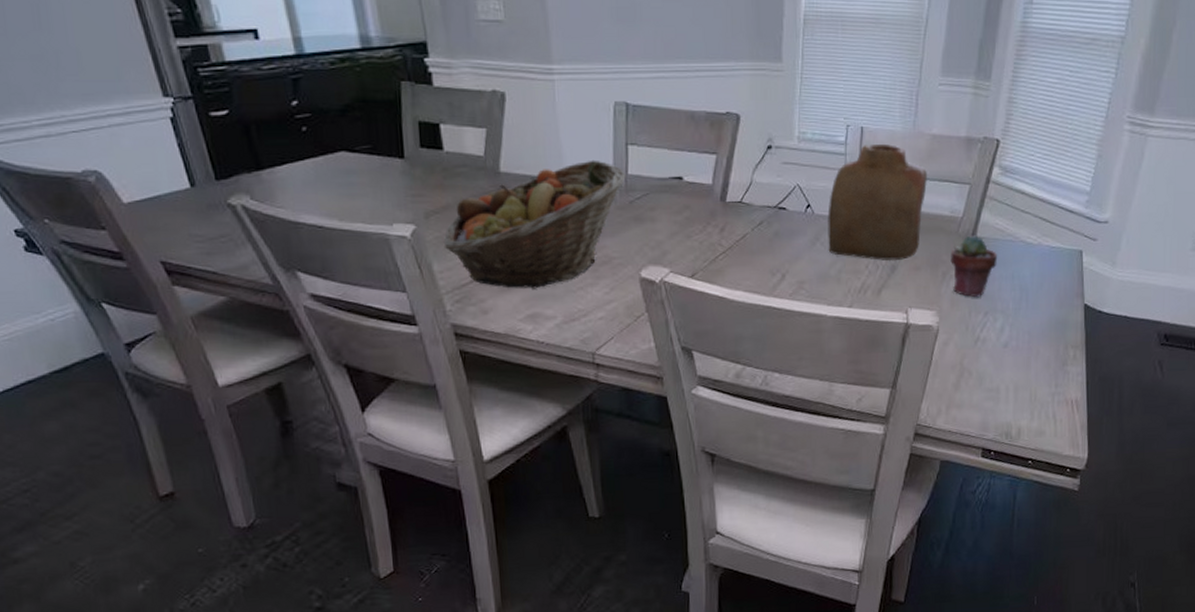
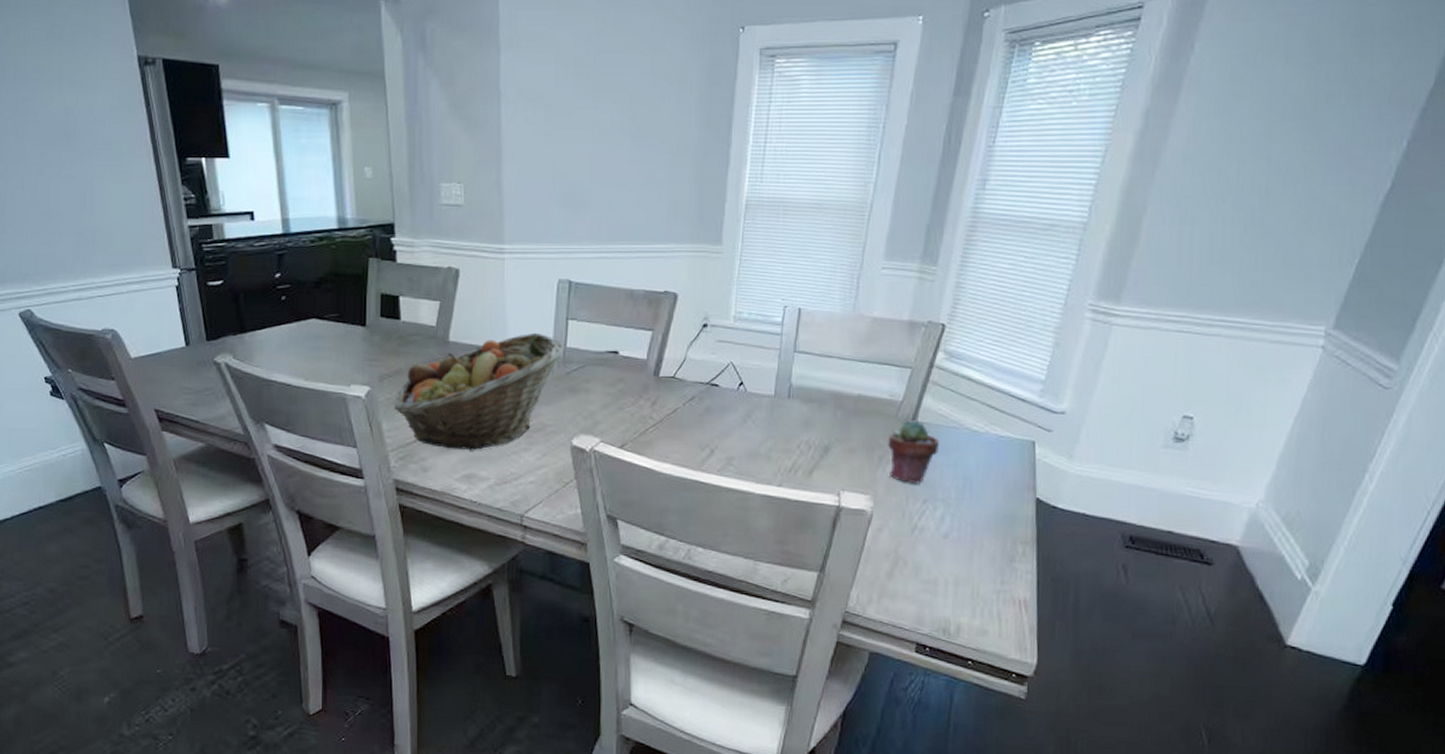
vase: present [827,143,927,261] -> none [759,324,866,442]

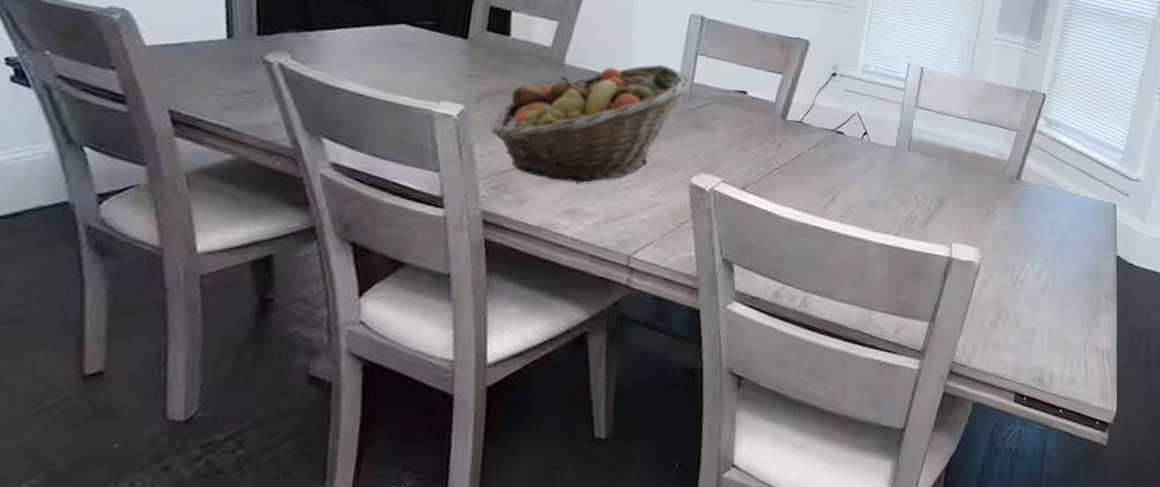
potted succulent: present [888,420,940,485] -> none [995,179,1040,239]

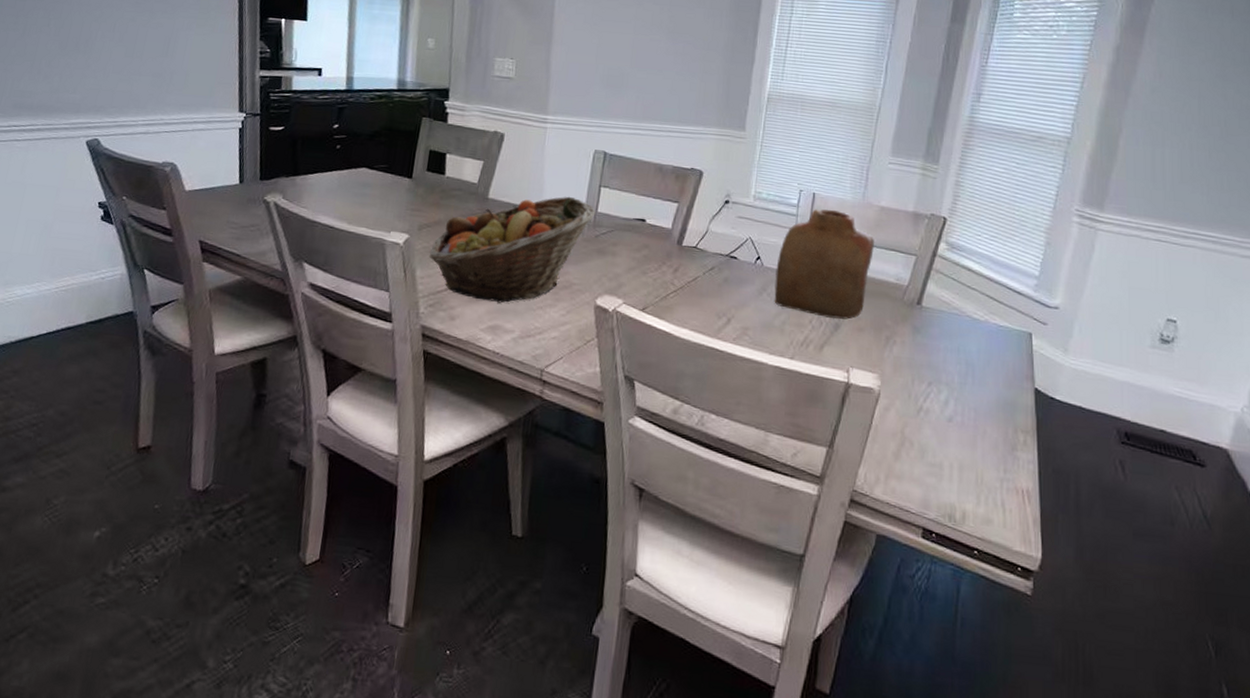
vase: none [880,82,979,195] -> present [774,208,874,320]

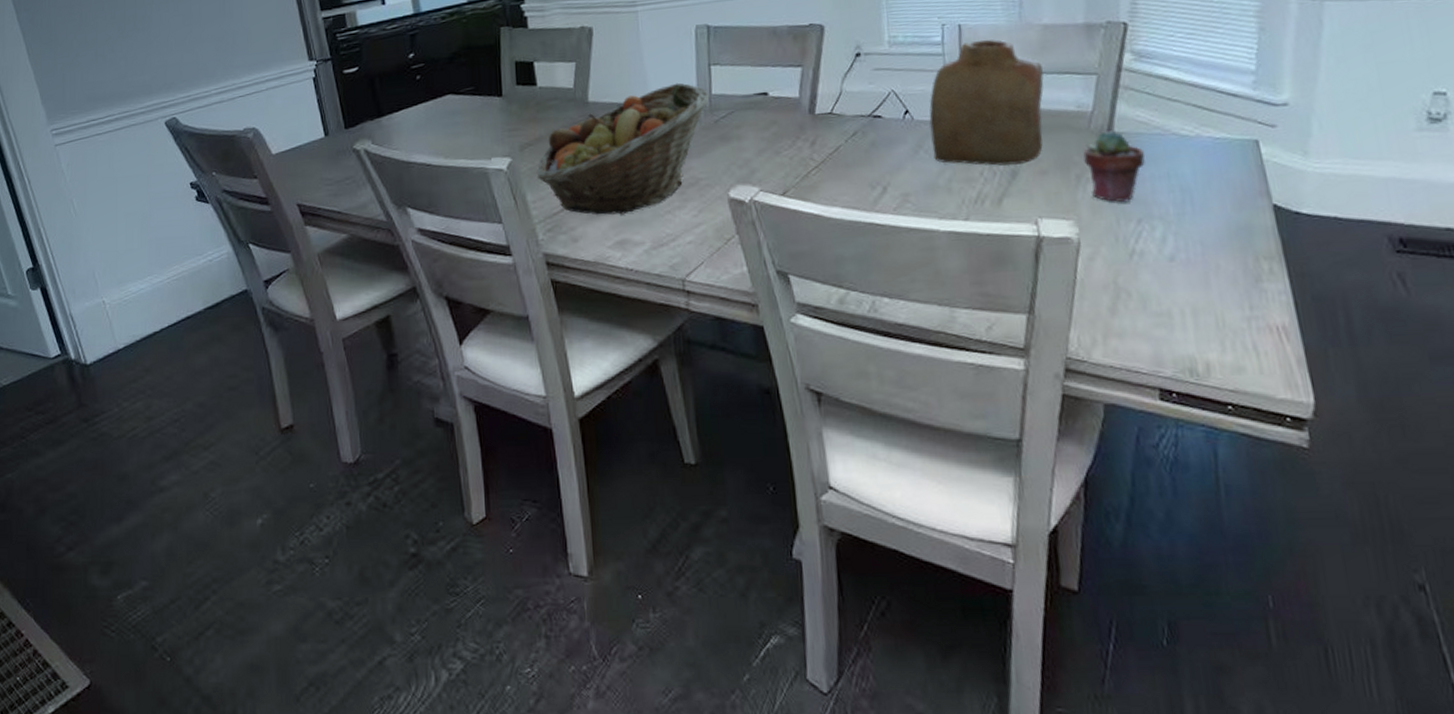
potted succulent: none [894,304,943,367] -> present [1083,130,1145,203]

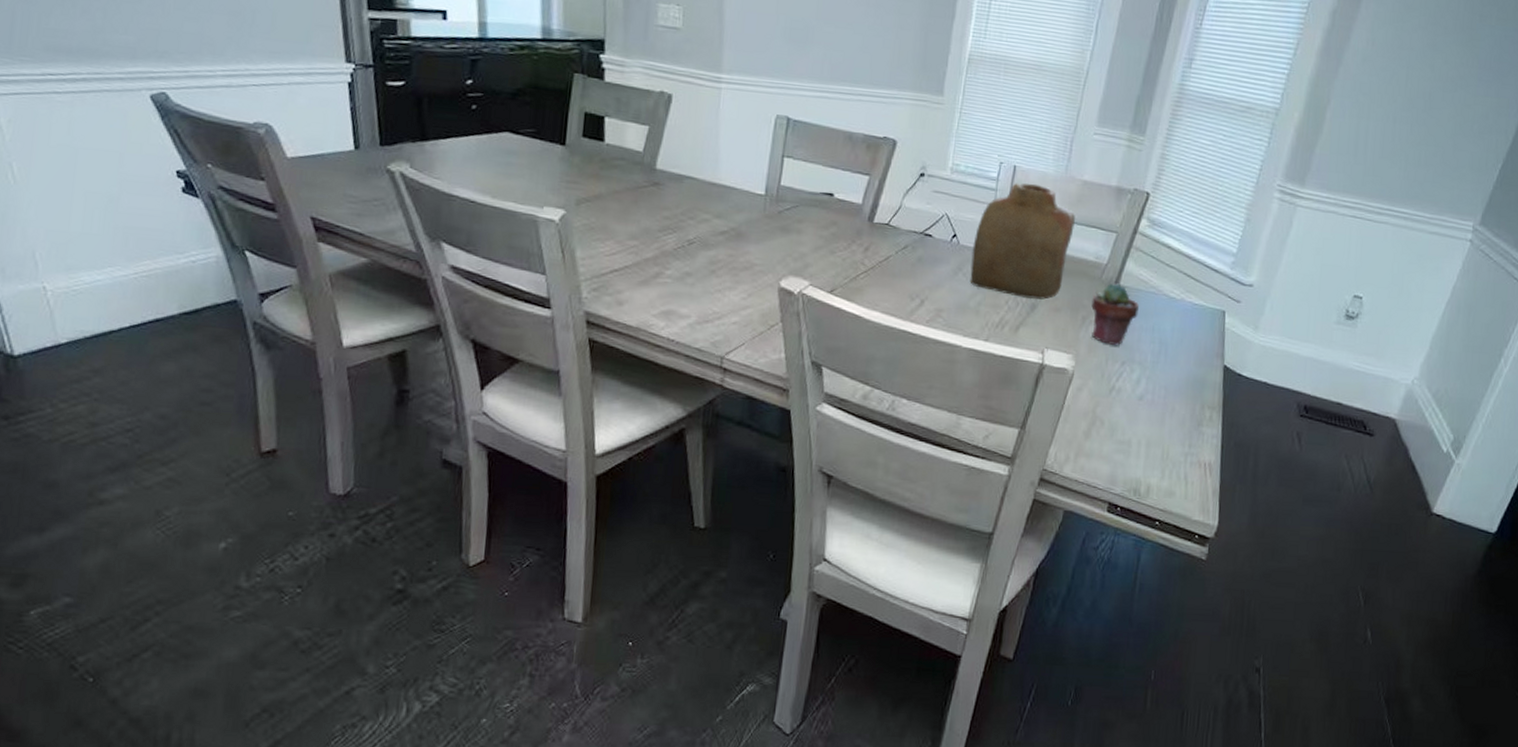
fruit basket: present [536,82,710,215] -> none [589,167,779,286]

